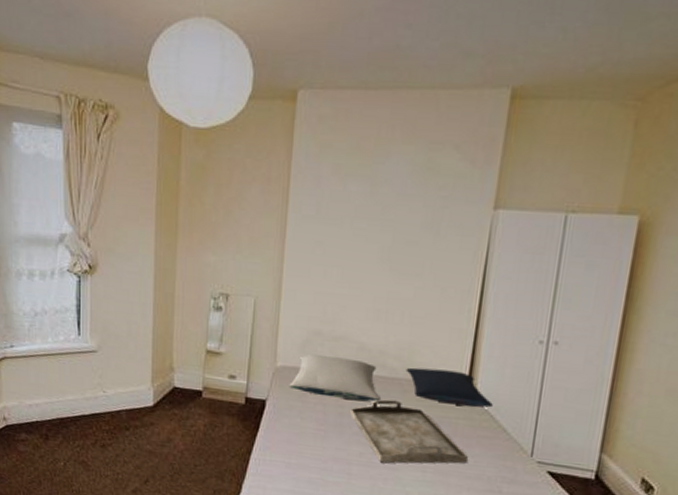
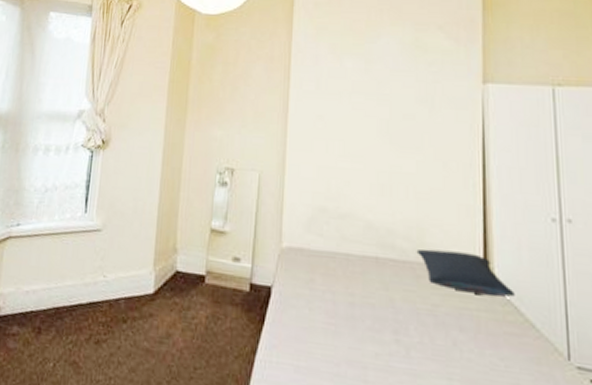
pillow: present [289,354,380,402] -> none [295,233,392,289]
serving tray: present [349,399,468,464] -> none [360,286,497,369]

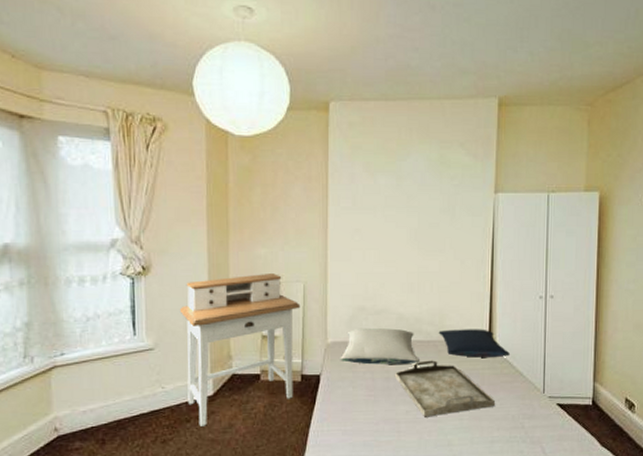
desk: none [127,158,254,331] -> present [179,274,301,426]
pillow: none [295,233,392,289] -> present [340,328,419,365]
serving tray: none [360,286,497,369] -> present [394,360,495,417]

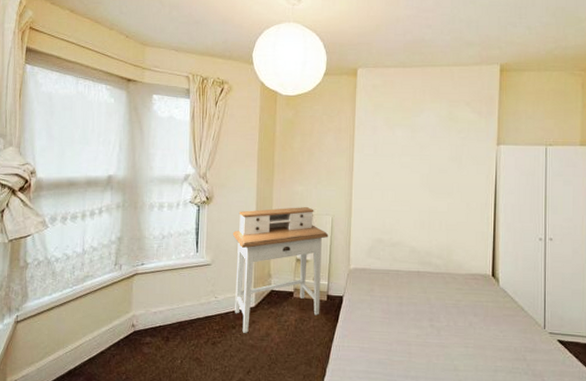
pillow: present [340,328,419,365] -> none [360,257,429,292]
serving tray: present [394,360,495,417] -> none [406,290,498,342]
pillow: present [438,329,510,358] -> none [446,263,512,292]

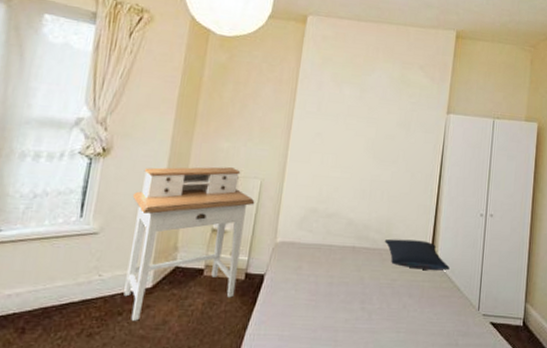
pillow: none [446,263,512,292] -> present [384,239,450,271]

